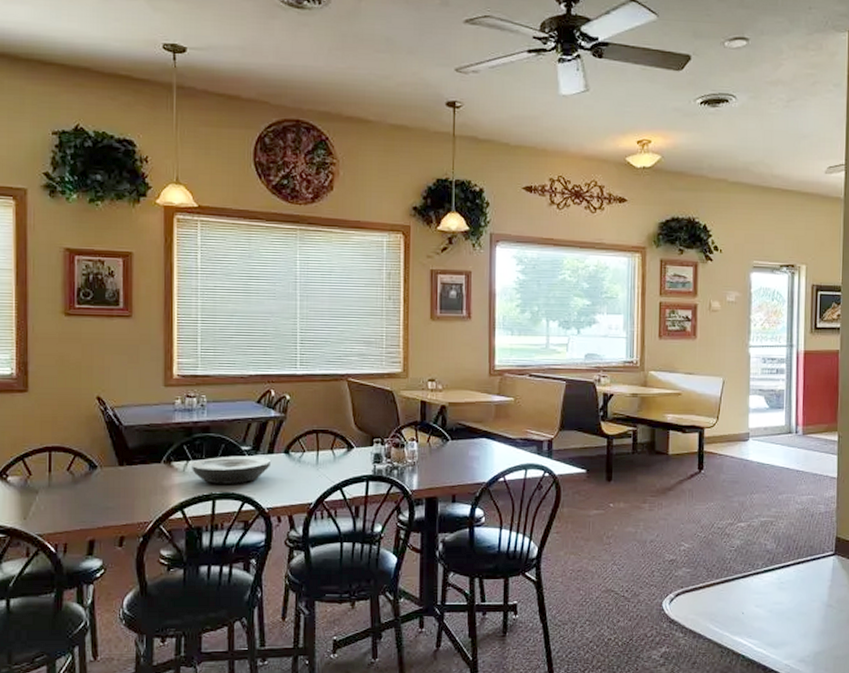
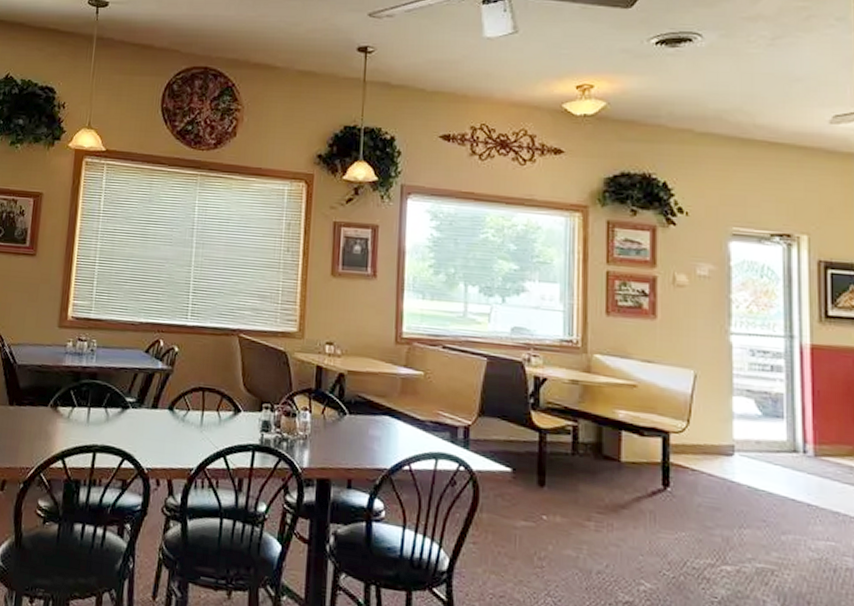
plate: present [192,456,272,484] -> none [76,406,155,438]

